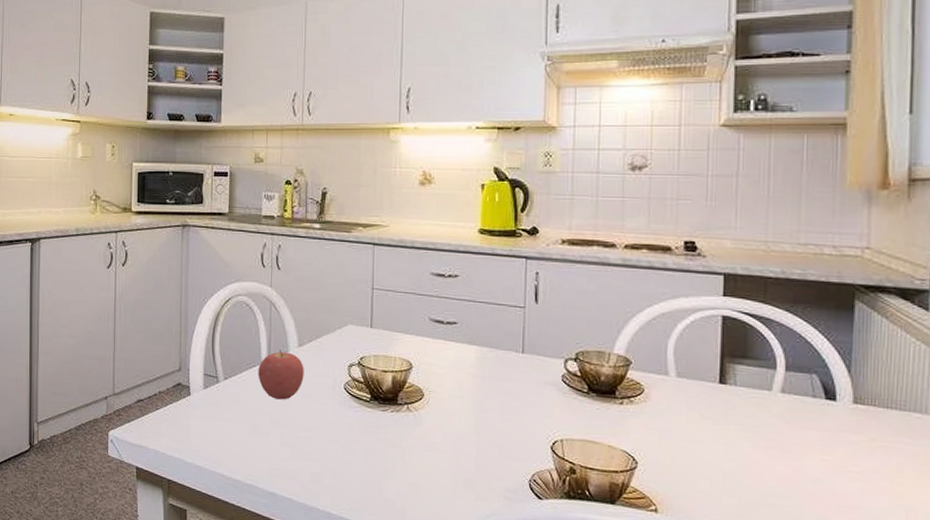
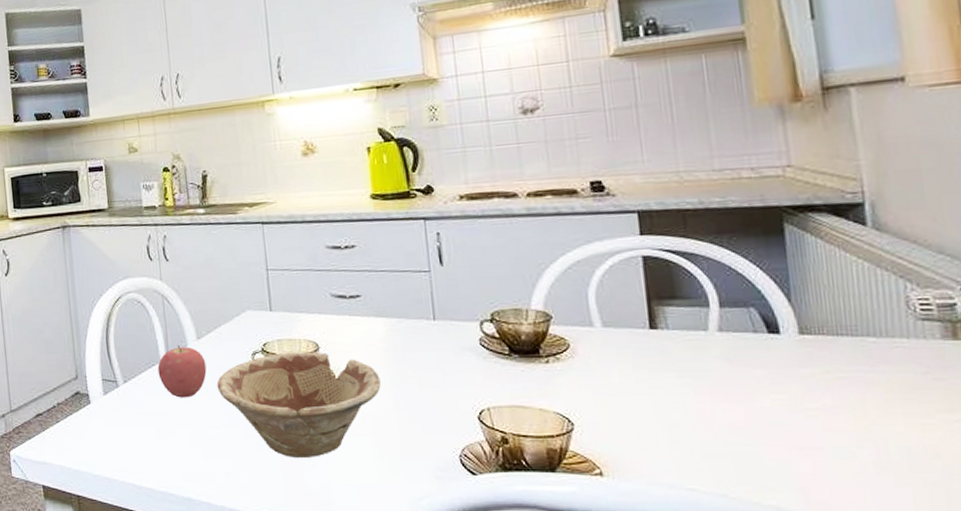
dish: none [312,367,465,468] -> present [216,351,381,457]

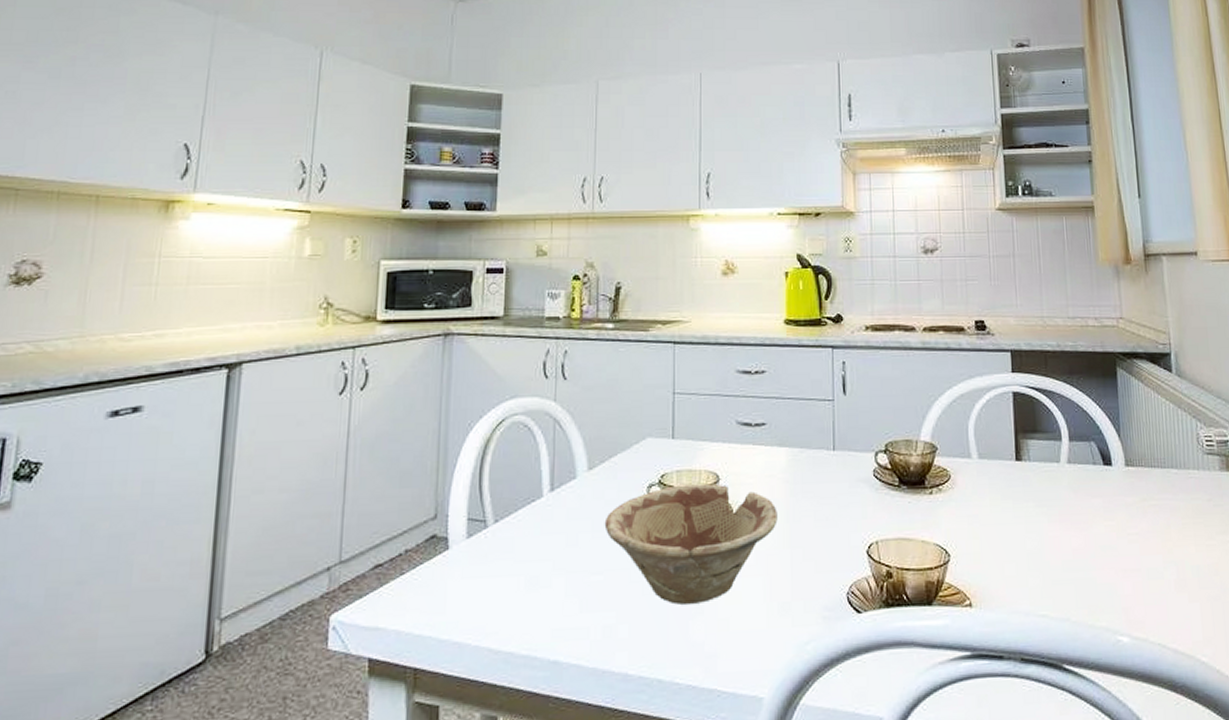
apple: present [157,345,207,398] -> none [538,477,595,539]

